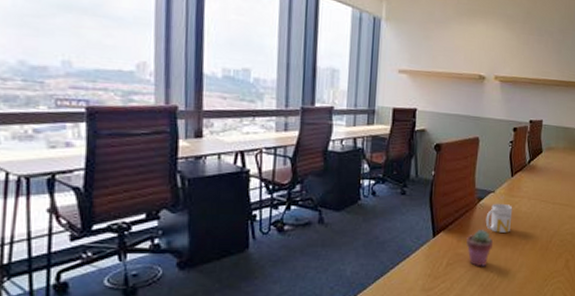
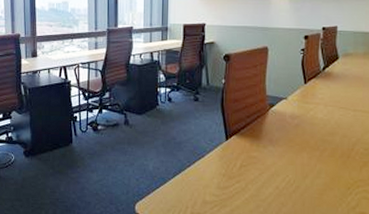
potted succulent: present [466,230,494,266] -> none [259,135,288,170]
mug: present [485,203,513,233] -> none [278,109,308,139]

